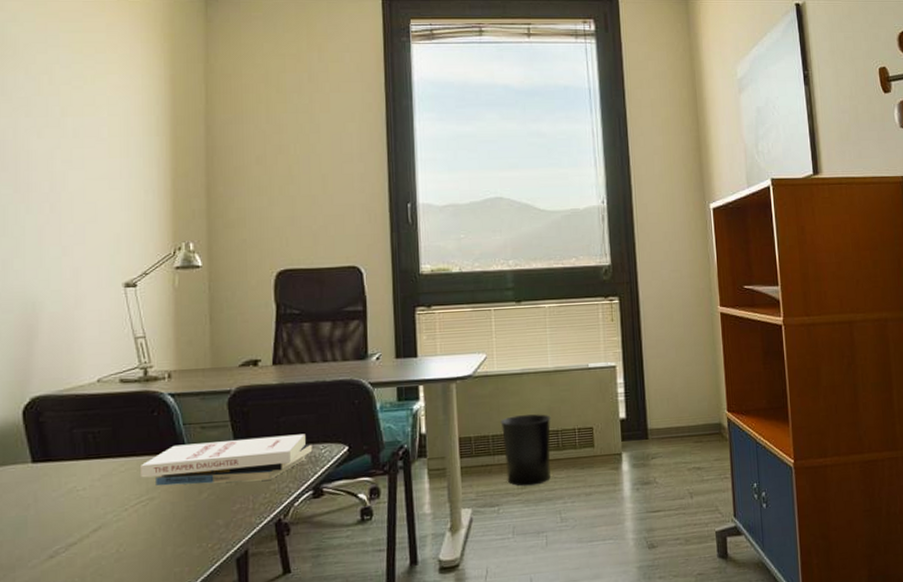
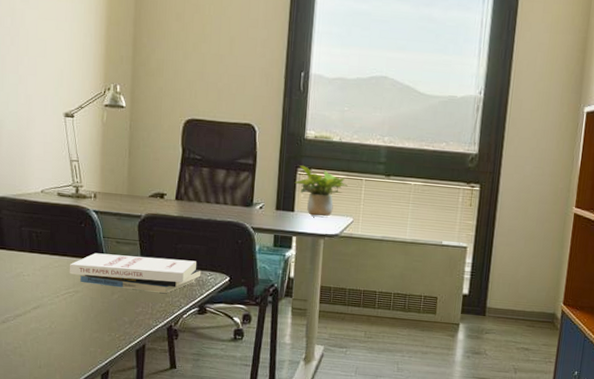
potted plant: none [414,304,475,360] -> present [294,165,348,217]
waste bin: present [500,414,551,486] -> none [356,275,402,337]

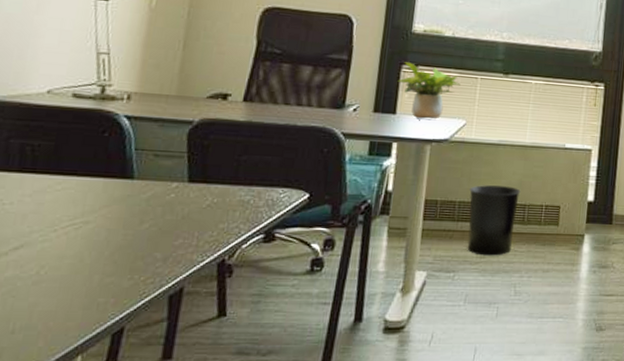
books: present [70,253,201,293] -> none [78,170,272,218]
waste bin: none [356,275,402,337] -> present [467,185,521,256]

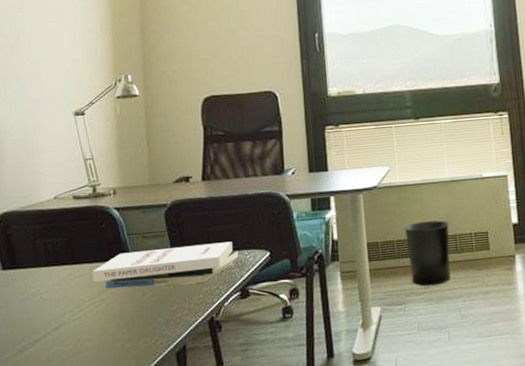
books: none [78,170,272,218] -> present [93,241,239,289]
potted plant: present [398,62,460,120] -> none [324,123,378,173]

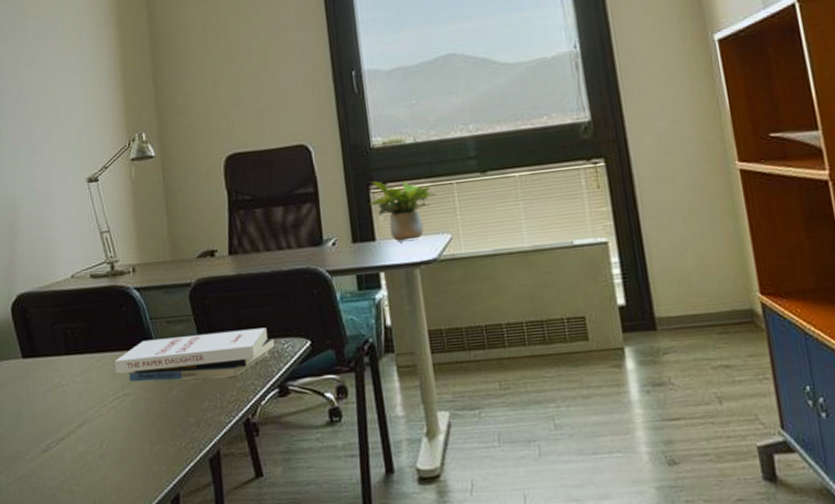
potted plant: none [324,123,378,173] -> present [369,181,436,243]
waste bin: present [404,220,451,286] -> none [474,301,538,386]

